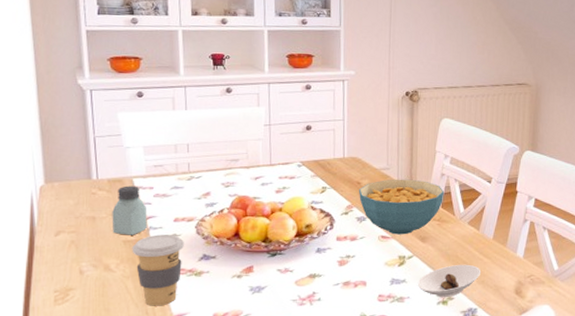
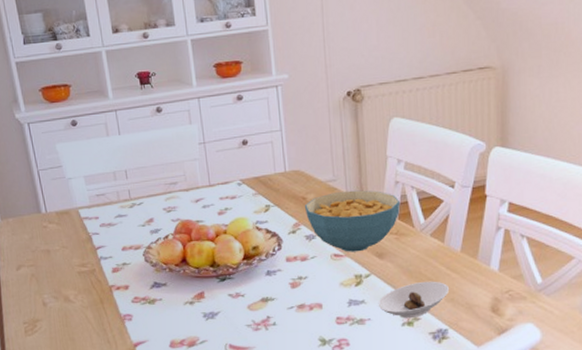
saltshaker: present [112,186,147,235] -> none [64,217,98,267]
coffee cup: present [132,234,184,306] -> none [86,264,136,335]

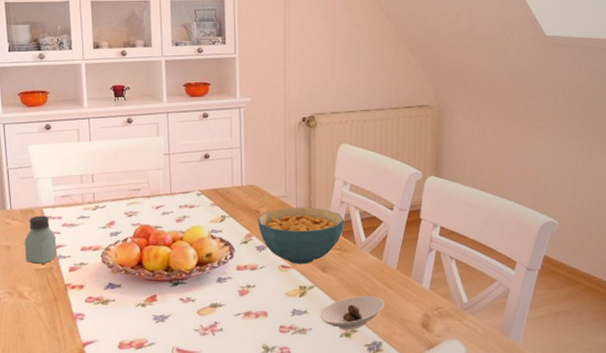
saltshaker: none [64,217,98,267] -> present [24,215,57,264]

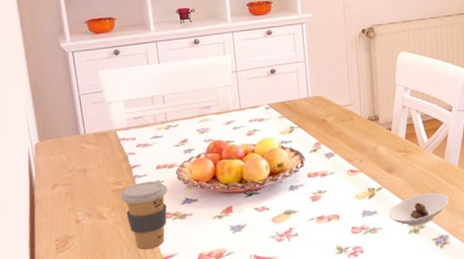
saltshaker: present [24,215,57,264] -> none [100,138,133,185]
coffee cup: none [43,263,91,334] -> present [121,181,167,250]
cereal bowl: present [257,207,345,264] -> none [324,113,407,168]

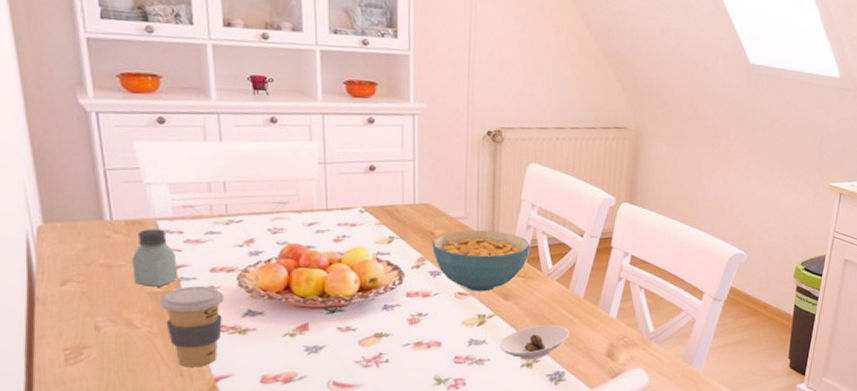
saltshaker: none [100,138,133,185] -> present [132,229,177,287]
cereal bowl: none [324,113,407,168] -> present [431,230,531,292]

